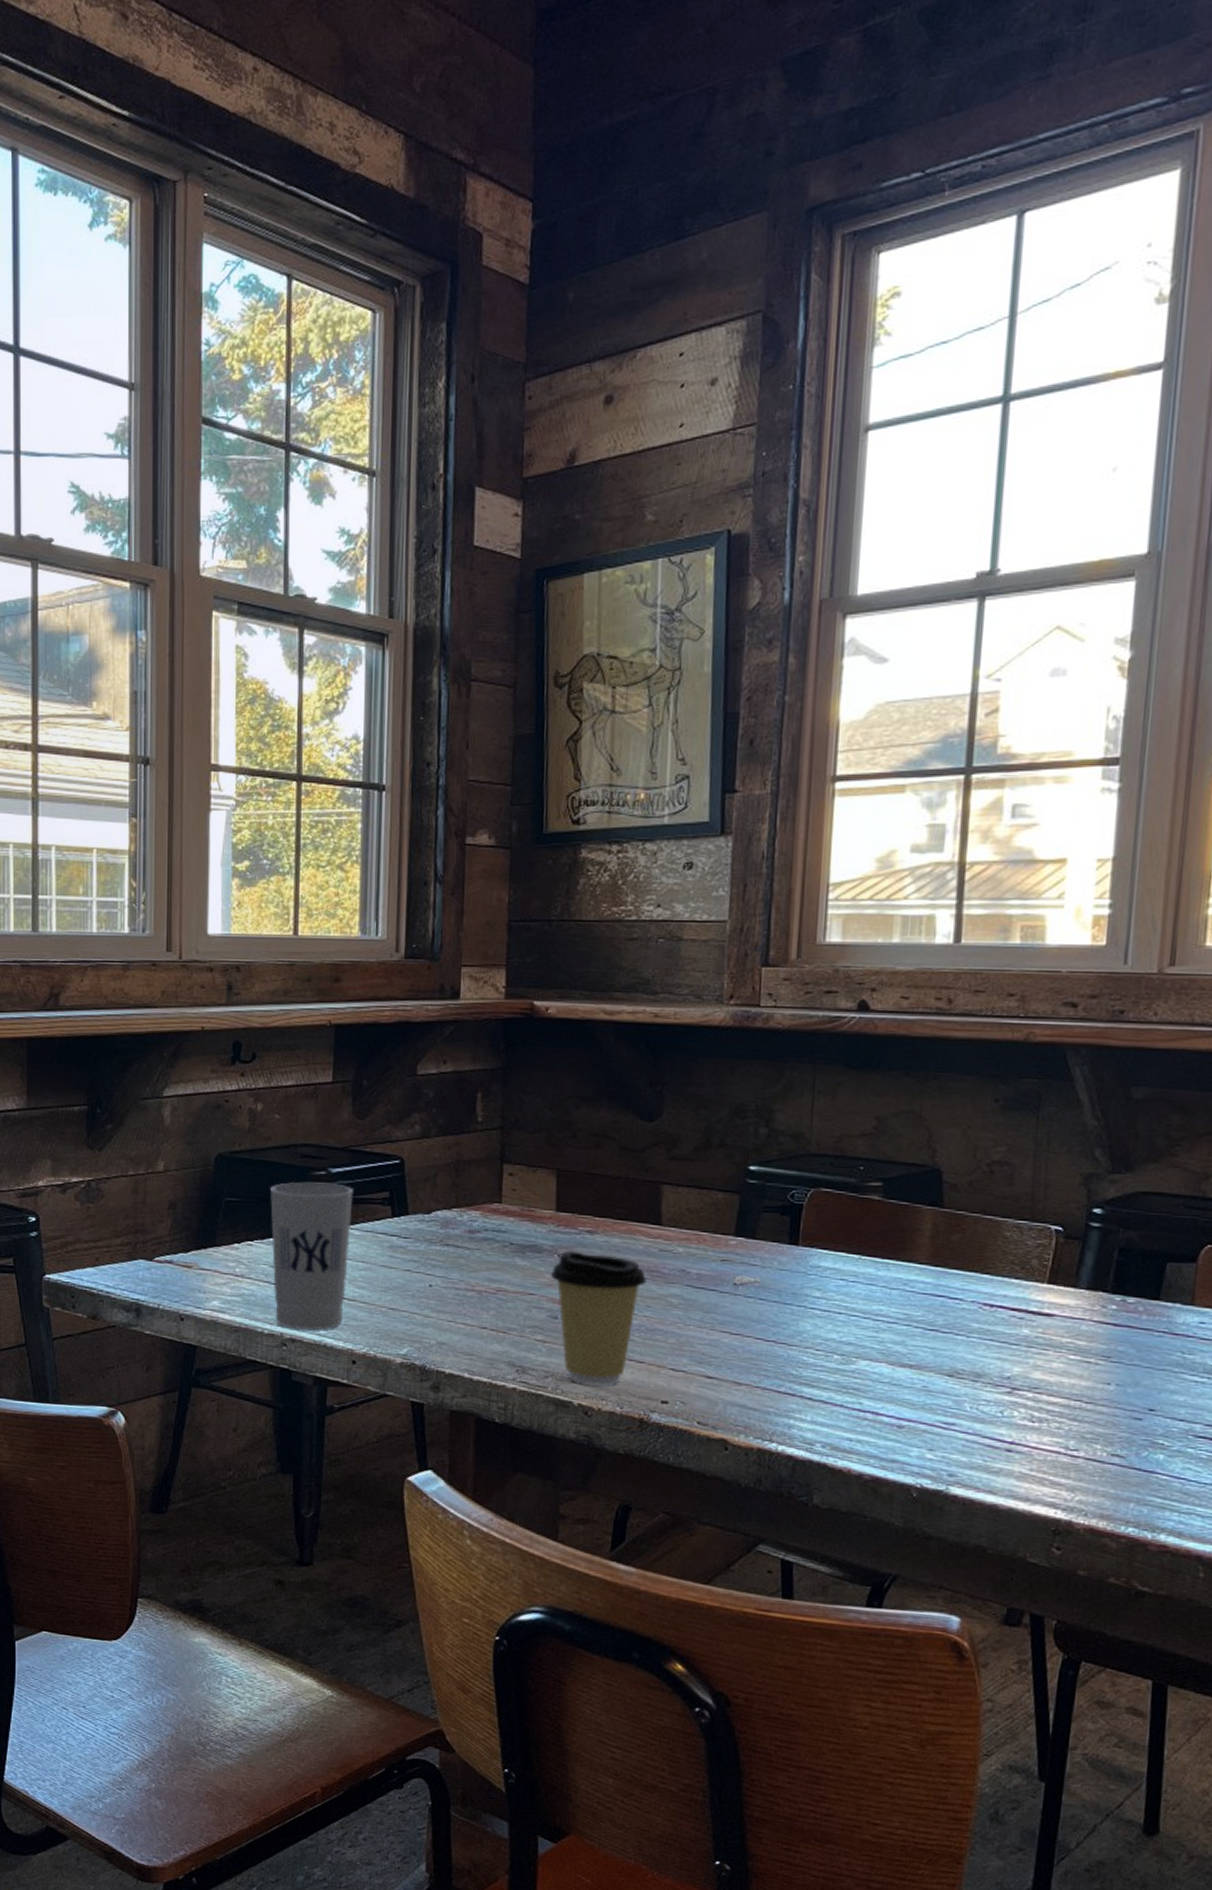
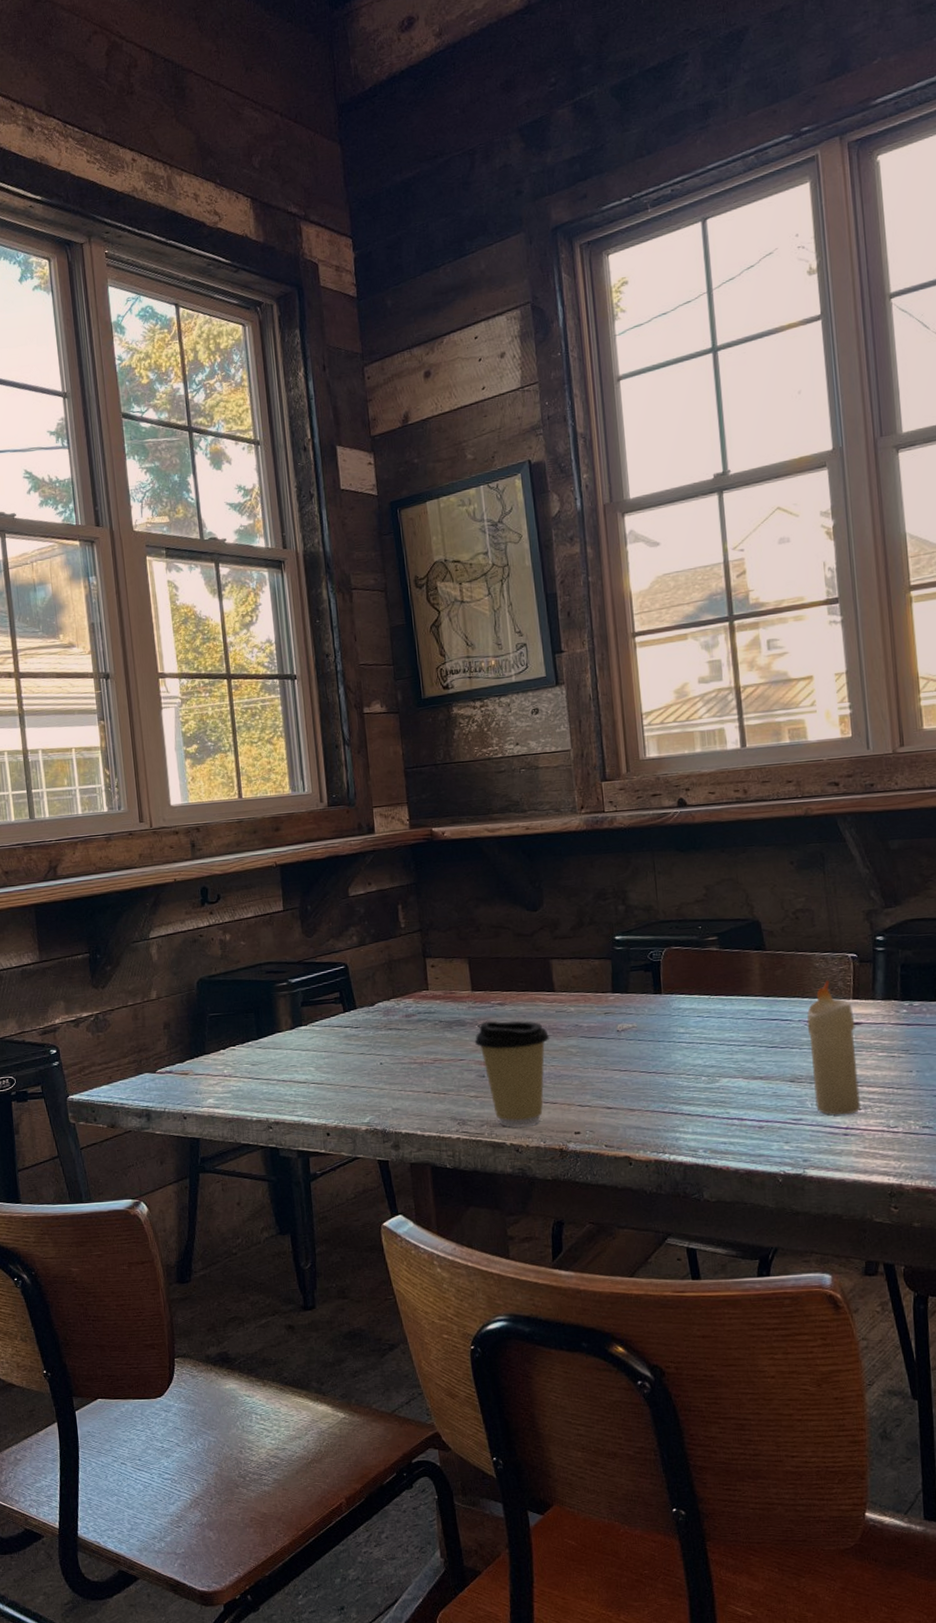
cup: present [270,1181,353,1330] -> none [244,991,315,1114]
candle: none [975,1254,1046,1427] -> present [807,979,862,1115]

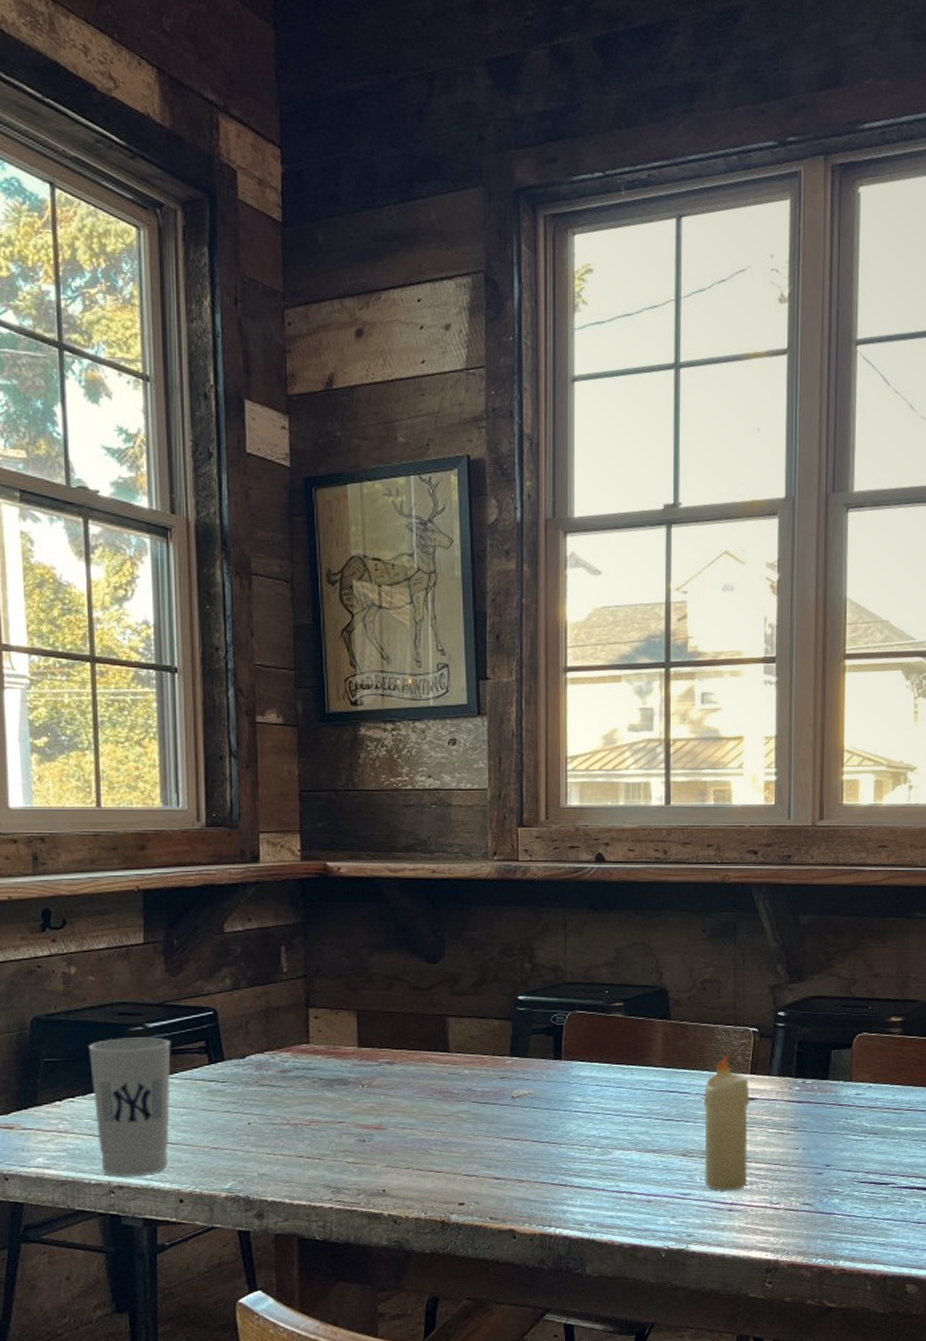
cup: none [244,991,315,1114] -> present [89,1037,171,1177]
coffee cup: present [474,1020,550,1127] -> none [356,1081,440,1197]

